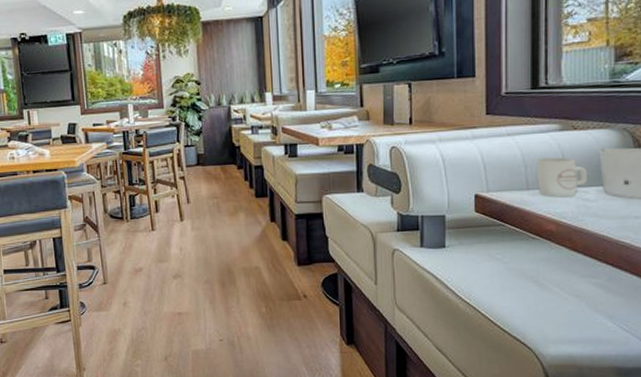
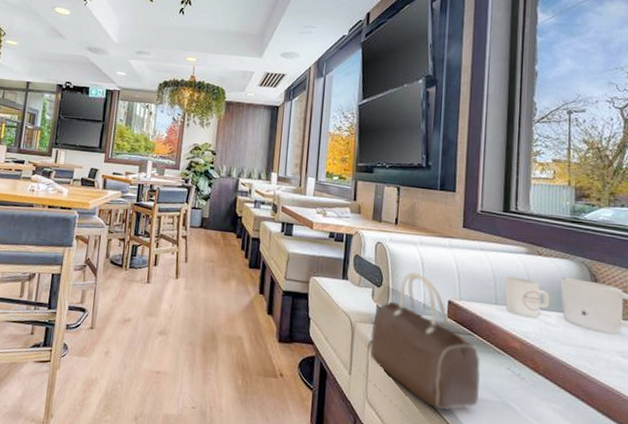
handbag: none [393,171,515,302] -> present [369,271,481,409]

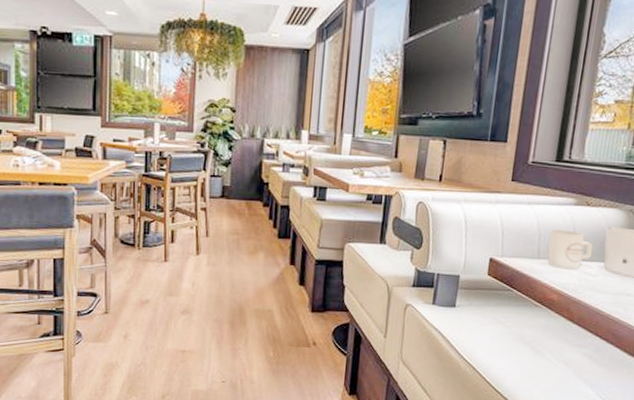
handbag: present [369,271,481,409] -> none [405,231,517,362]

